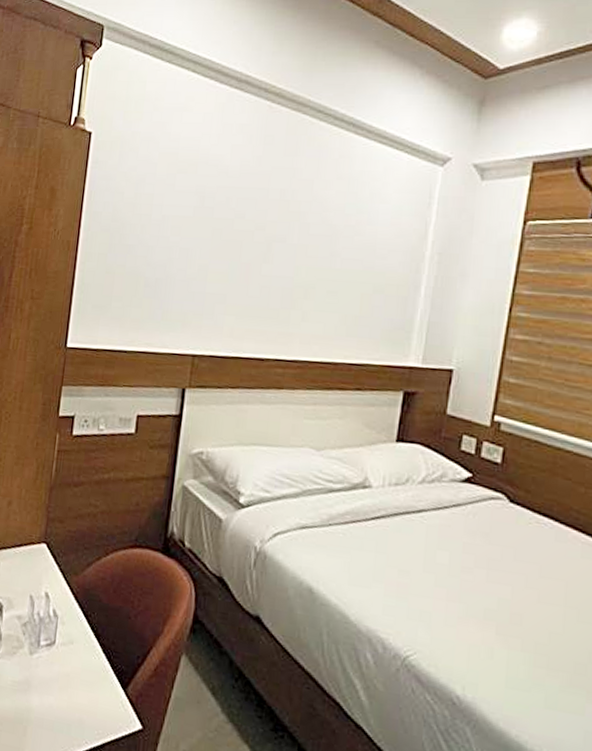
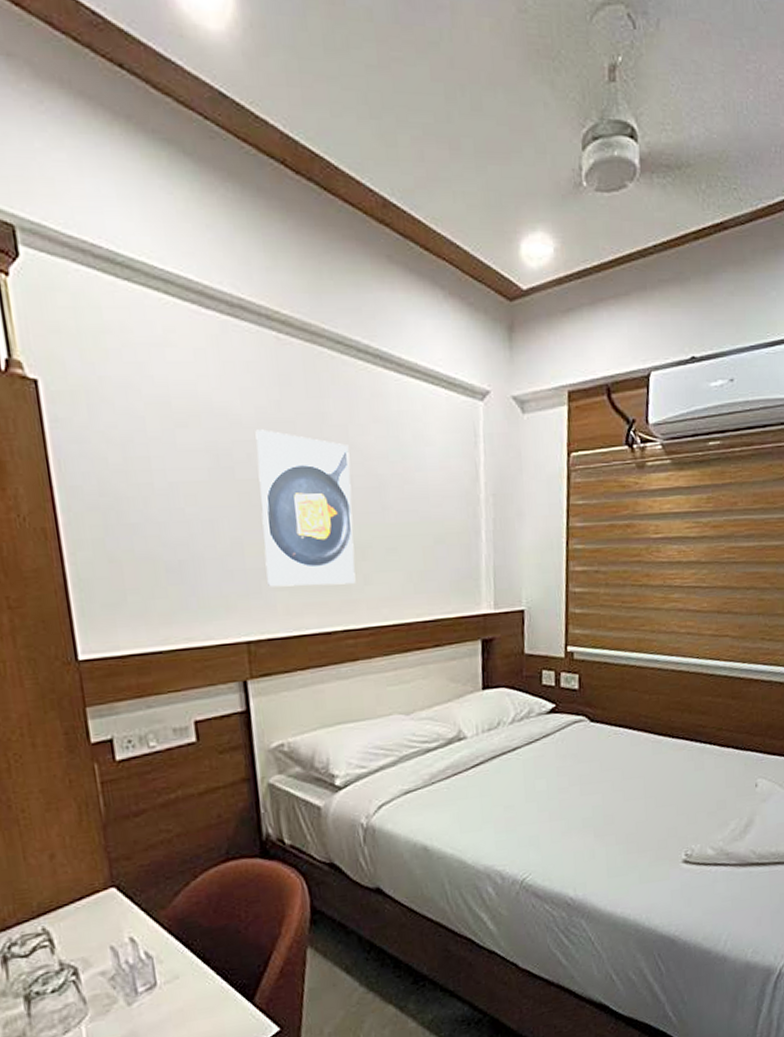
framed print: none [220,179,311,319] -> present [255,429,356,587]

